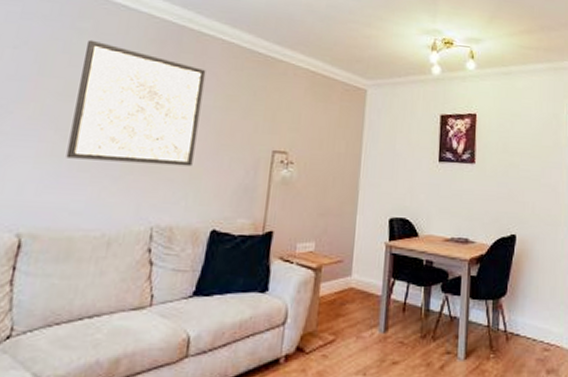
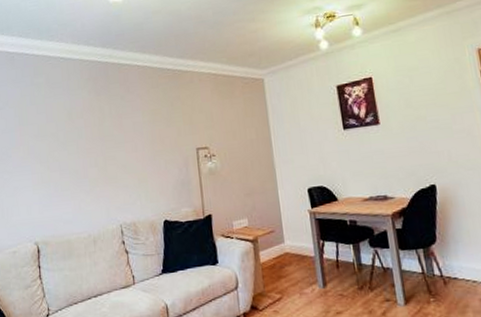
wall art: present [66,39,206,167] -> none [45,90,138,183]

